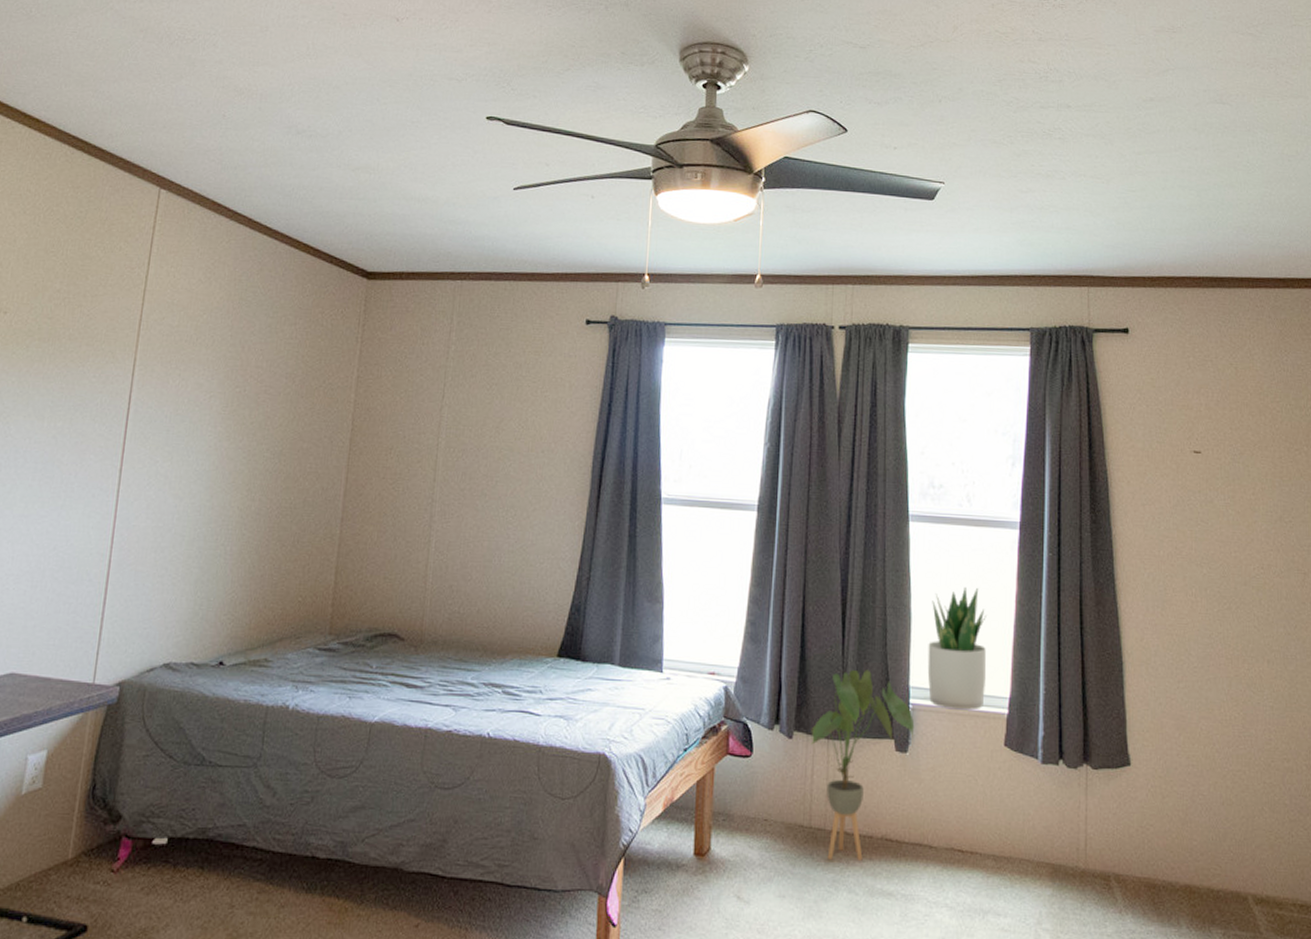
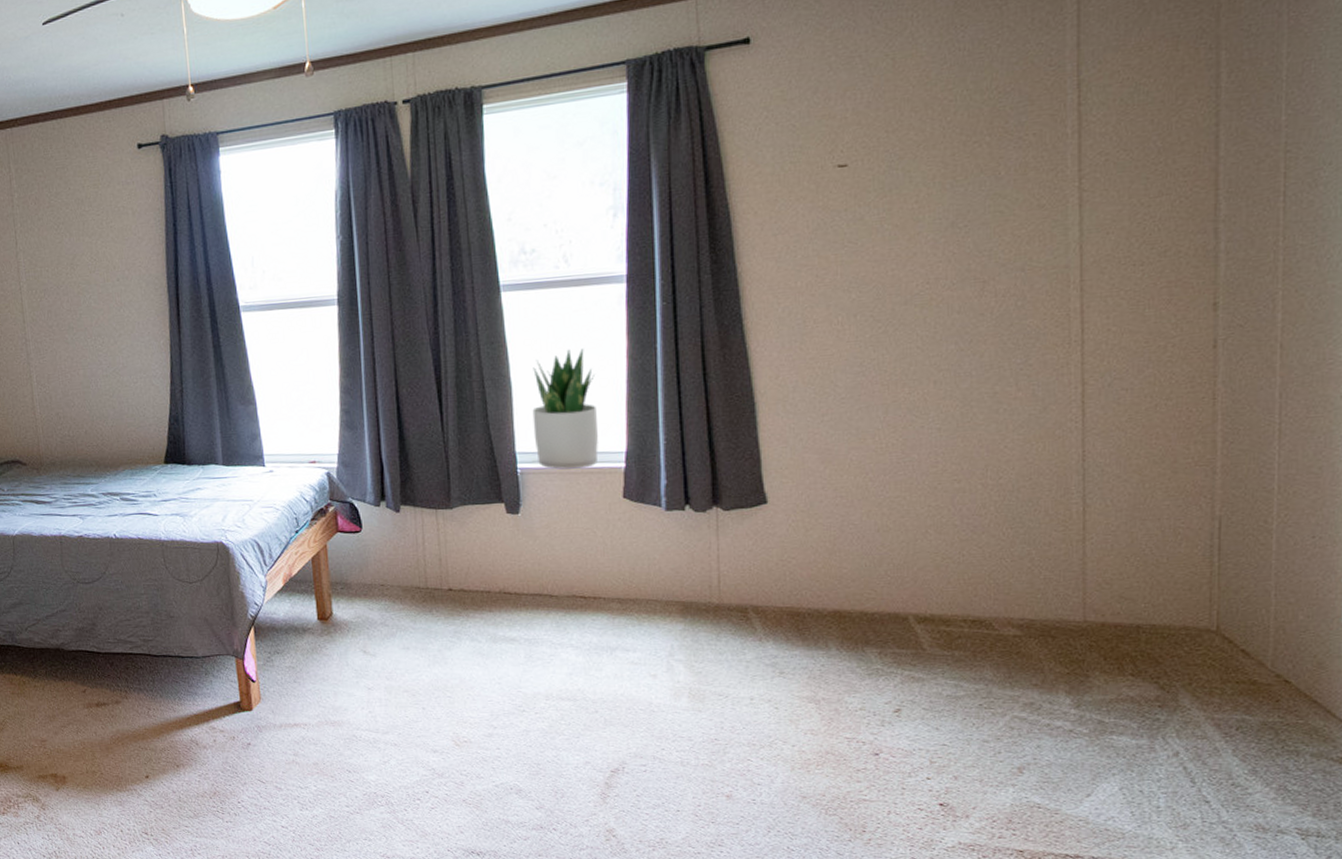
house plant: present [810,669,915,861] -> none [417,441,525,614]

